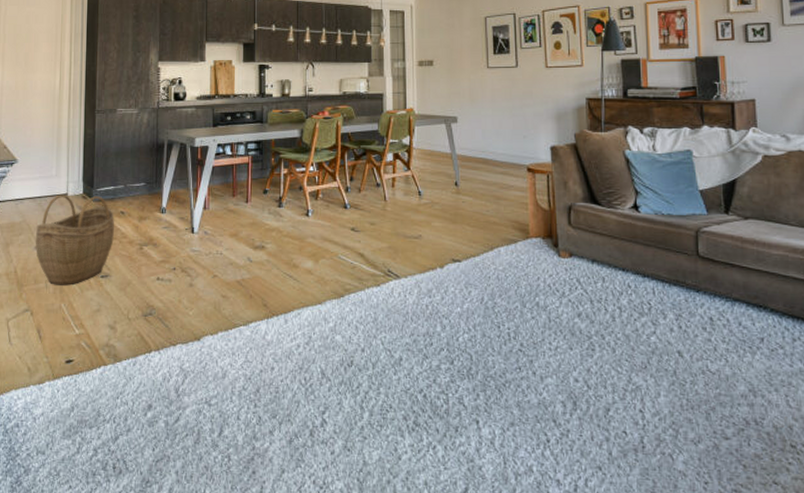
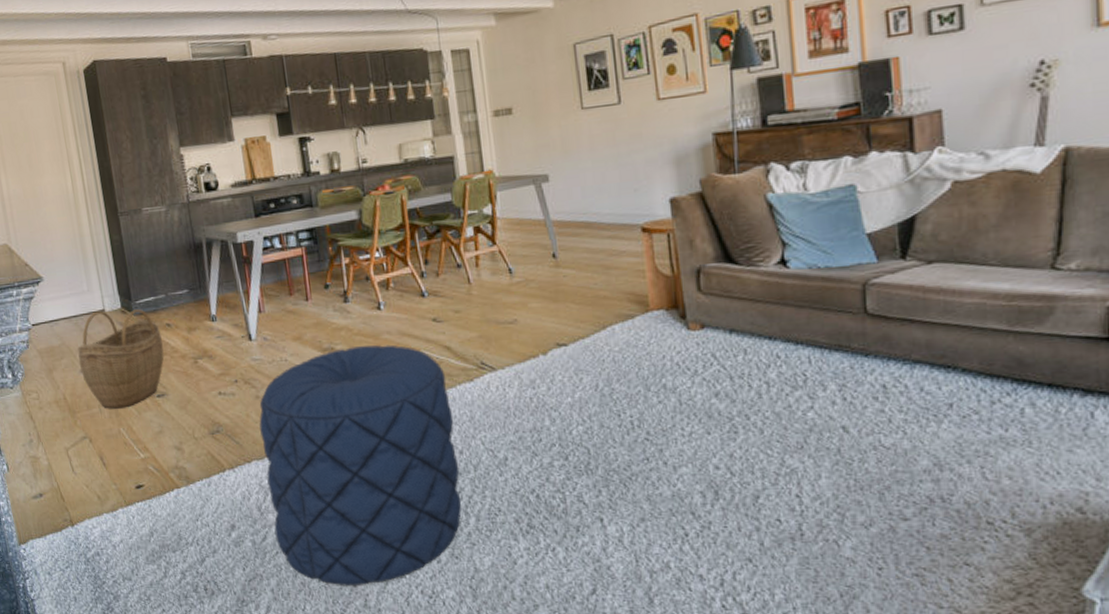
pouf: none [187,247,360,472] -> present [259,345,462,585]

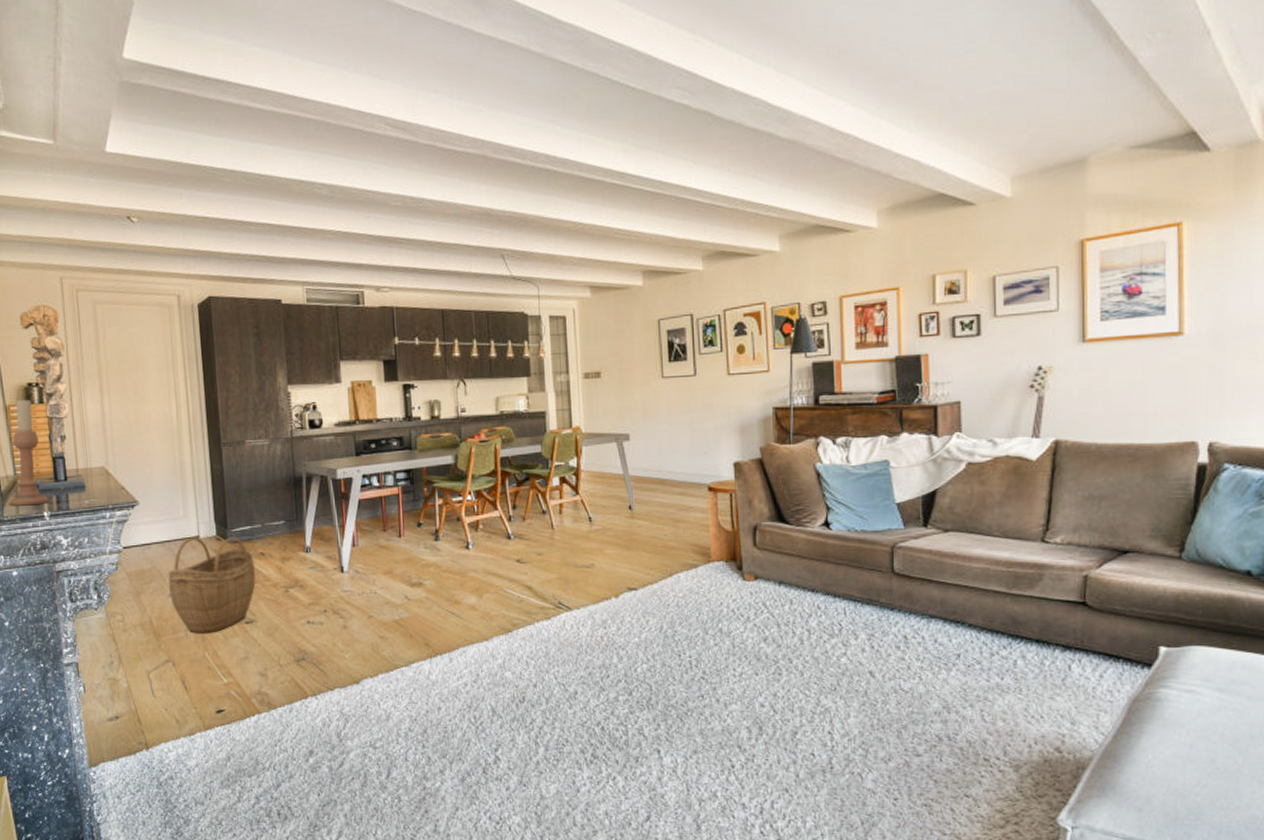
pouf: present [259,345,462,585] -> none [345,582,533,811]

